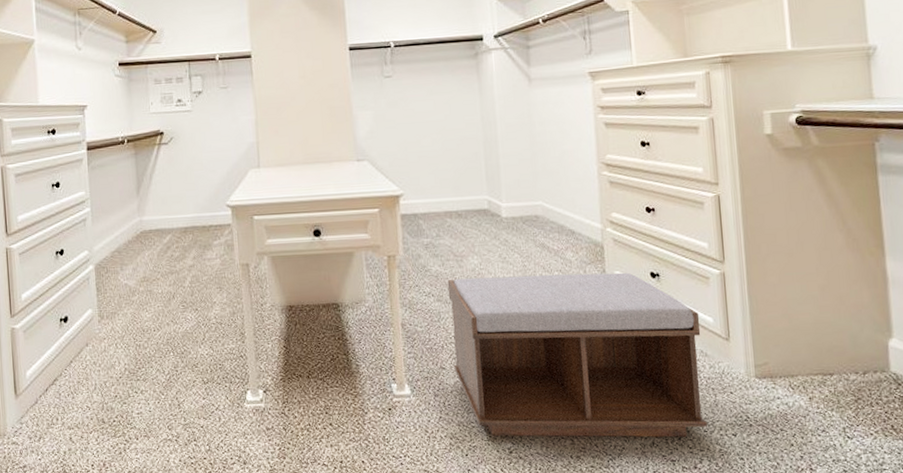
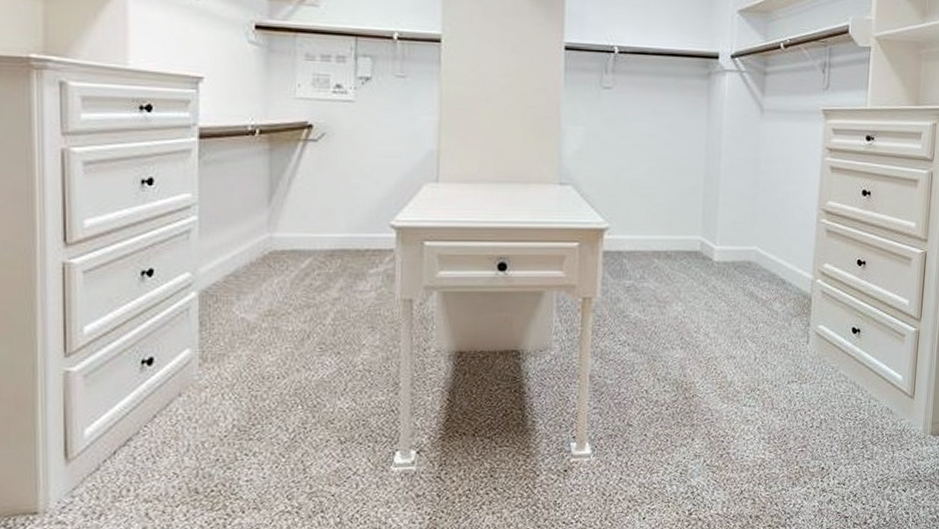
bench: present [447,272,707,437] -> none [641,326,891,497]

